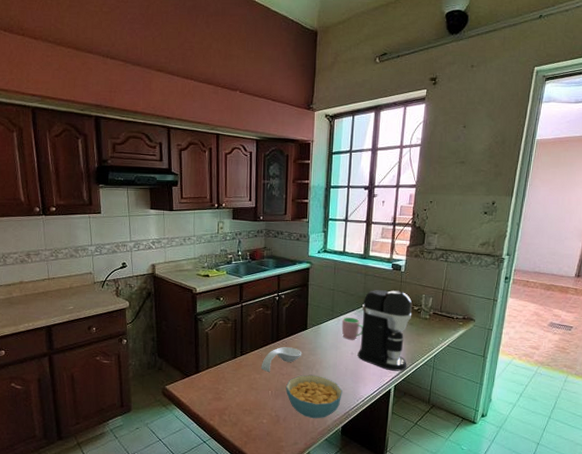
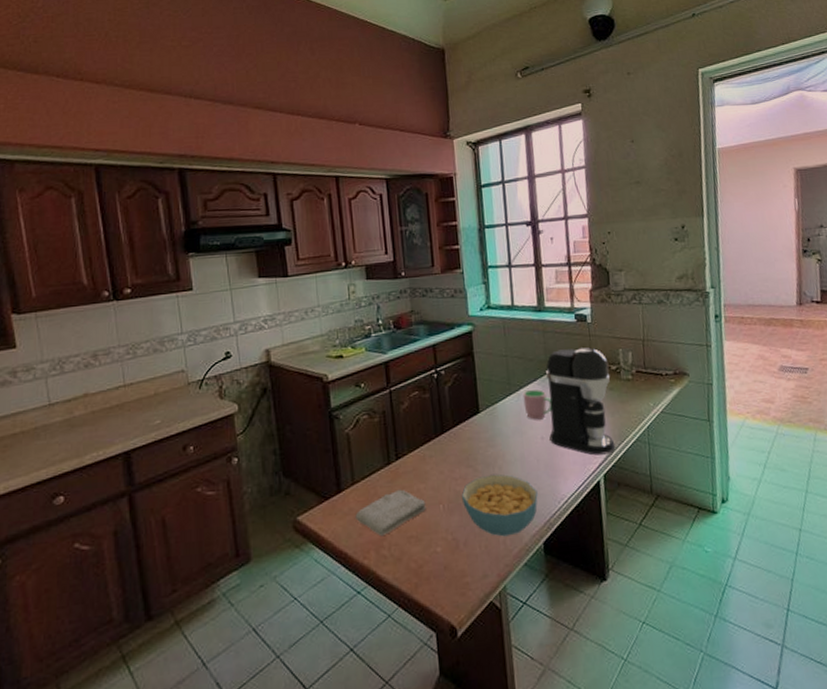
washcloth: none [207,376,259,406] -> present [355,489,426,536]
spoon rest: present [261,347,302,372] -> none [424,440,478,478]

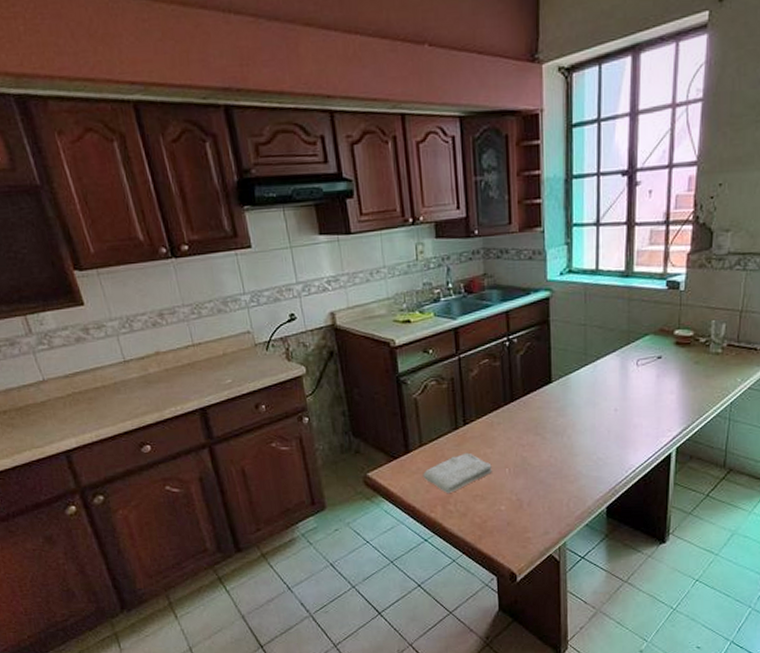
cereal bowl: present [461,474,538,537] -> none [527,442,605,500]
cup: present [522,389,552,420] -> none [599,360,629,392]
coffee maker: present [546,347,616,455] -> none [623,318,698,429]

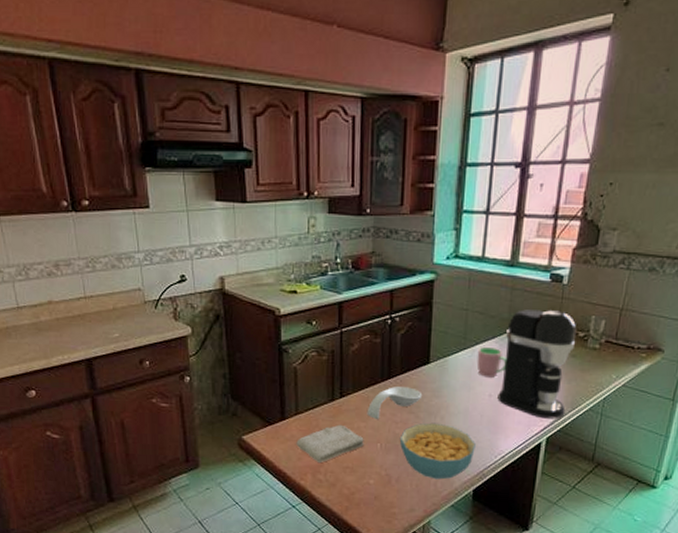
spoon rest: none [492,408,547,444] -> present [366,387,423,419]
cereal bowl: none [527,442,605,500] -> present [399,423,476,480]
cup: none [599,360,629,392] -> present [476,346,506,378]
coffee maker: none [623,318,698,429] -> present [497,309,577,419]

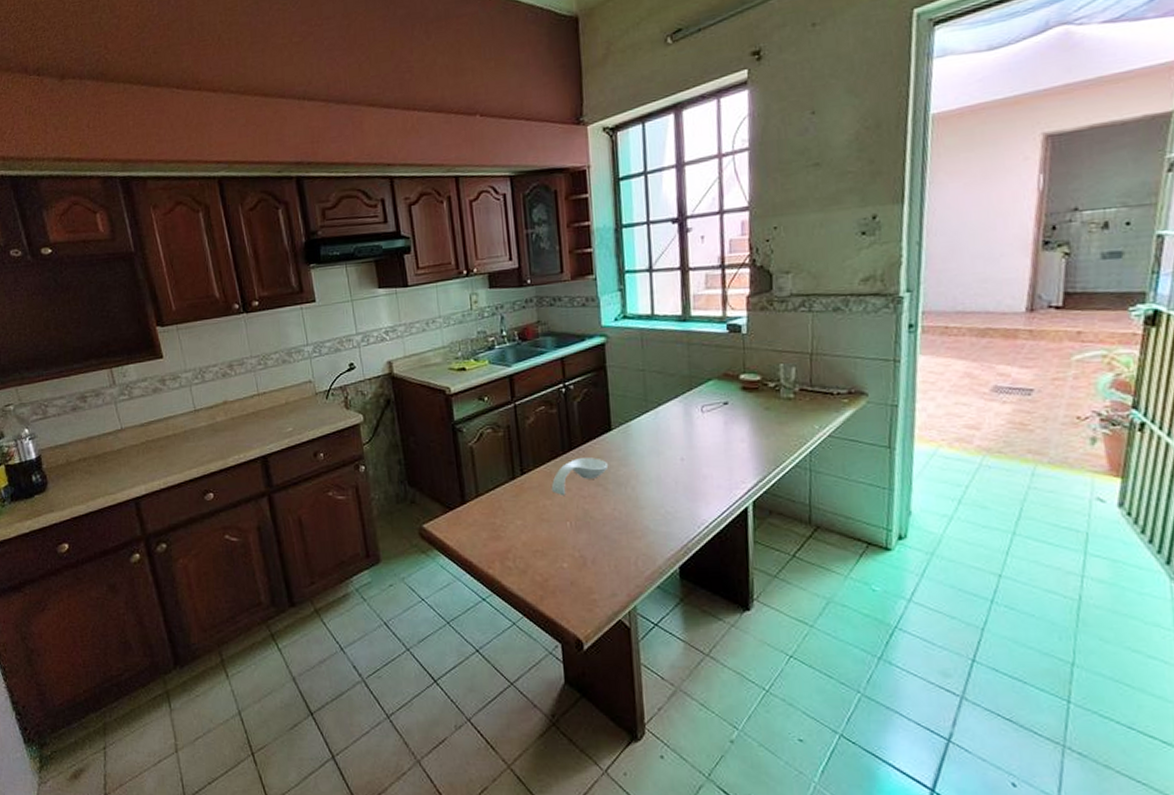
washcloth: present [296,424,364,462] -> none [480,504,552,548]
cereal bowl: present [399,423,476,480] -> none [589,494,675,558]
cup: present [476,346,506,378] -> none [661,406,695,440]
coffee maker: present [497,309,577,419] -> none [689,362,769,480]

